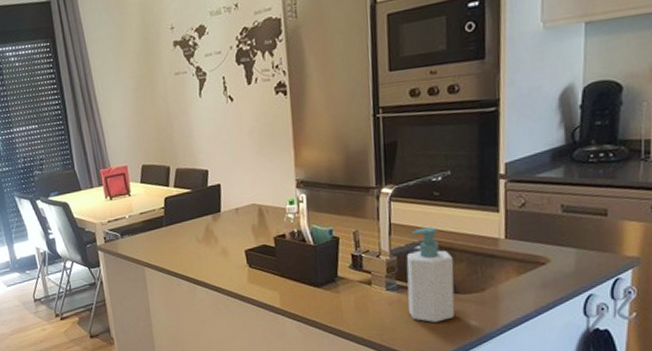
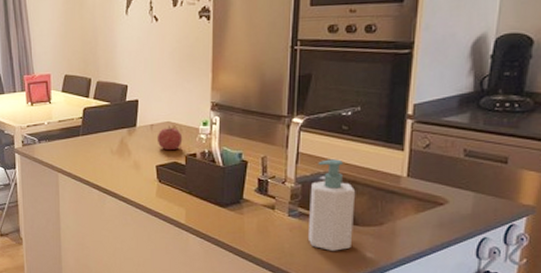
fruit: none [243,208,270,234] -> present [156,125,183,151]

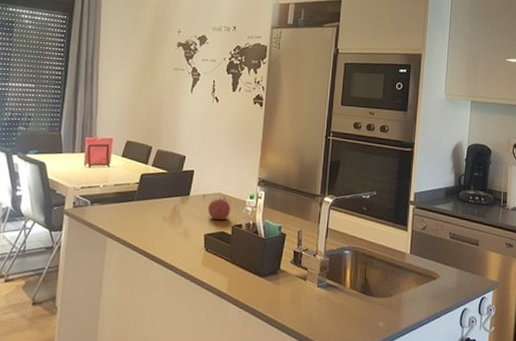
soap bottle: present [307,159,356,251] -> none [332,235,372,321]

